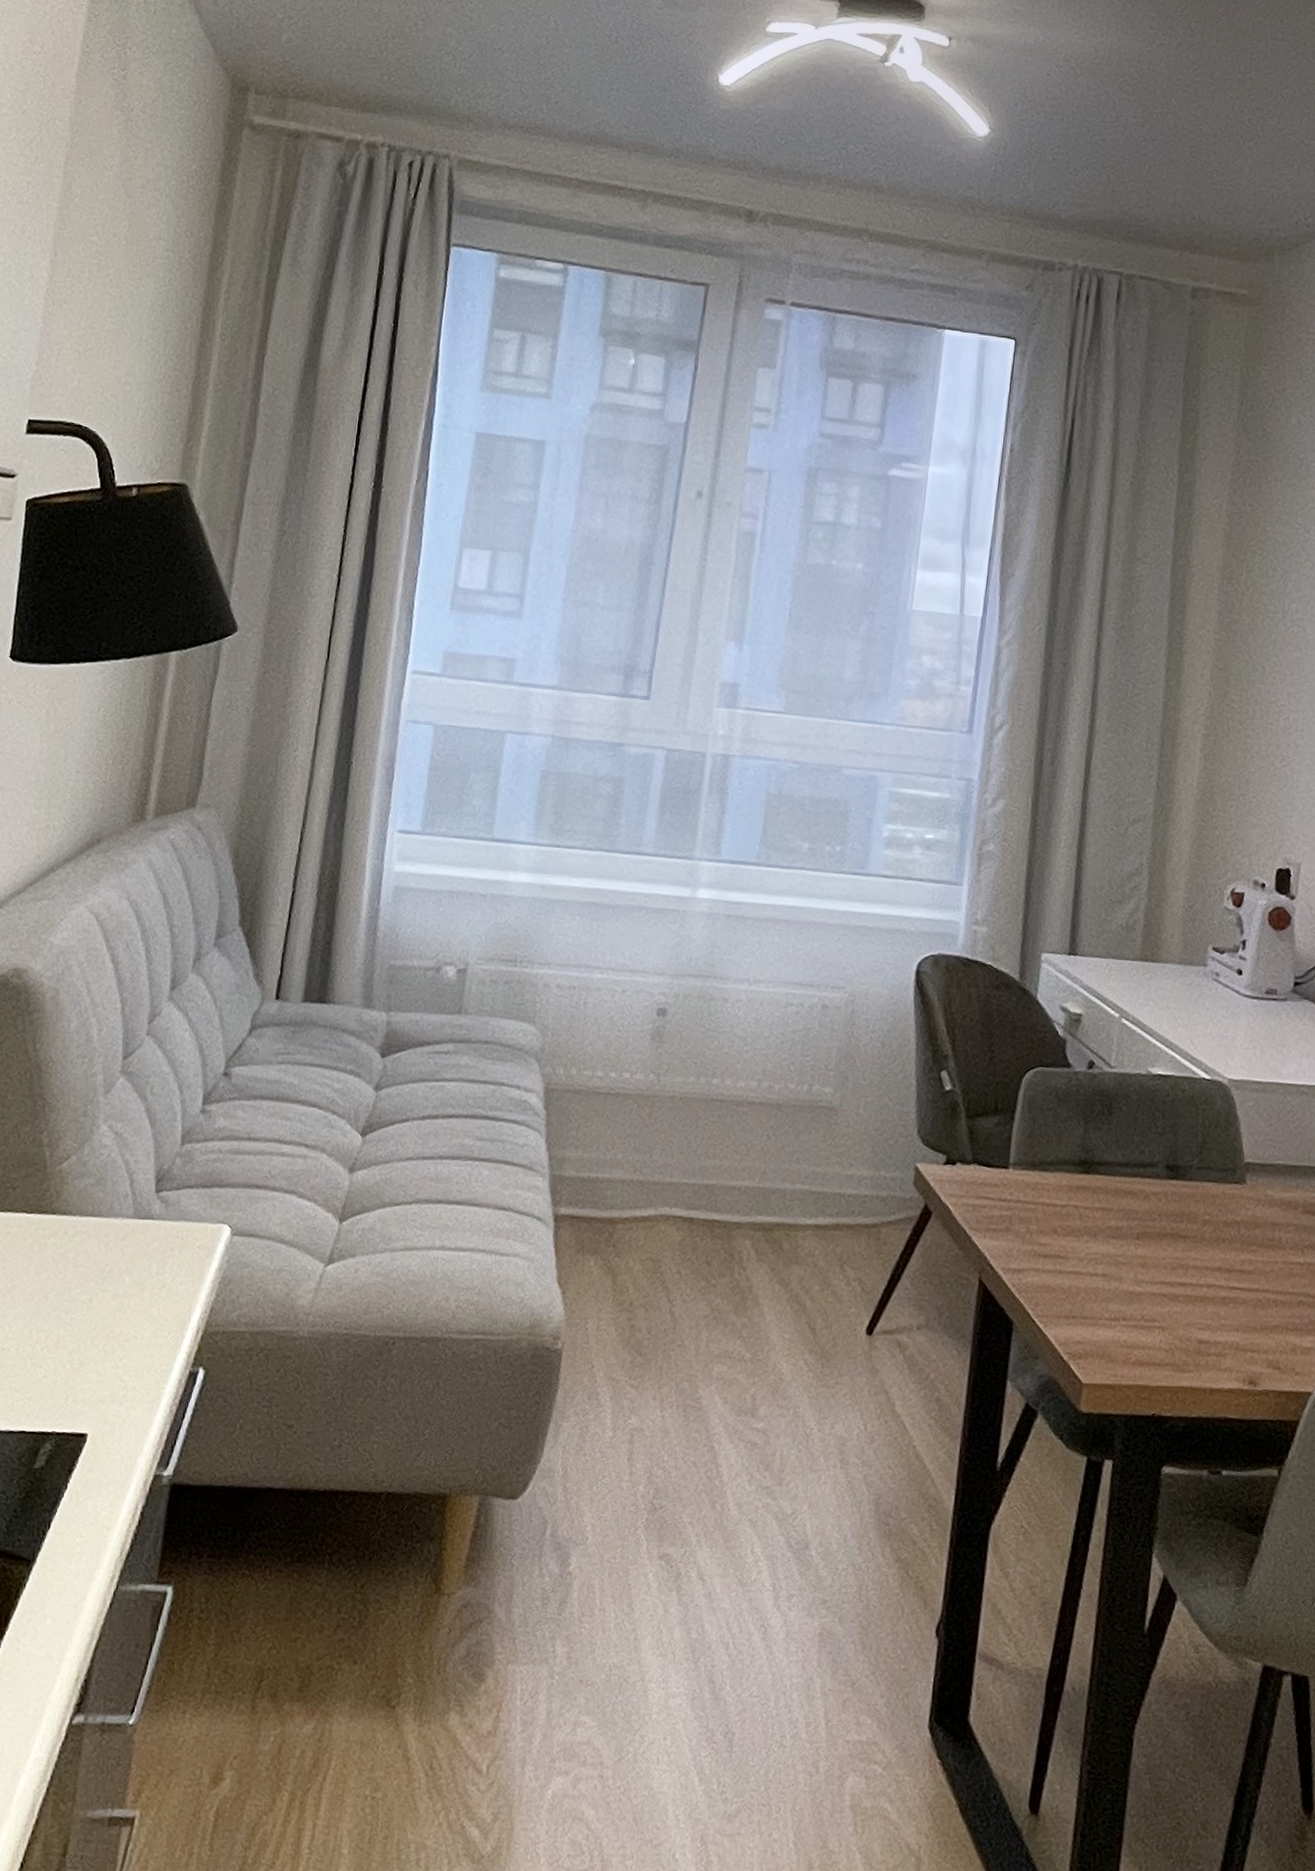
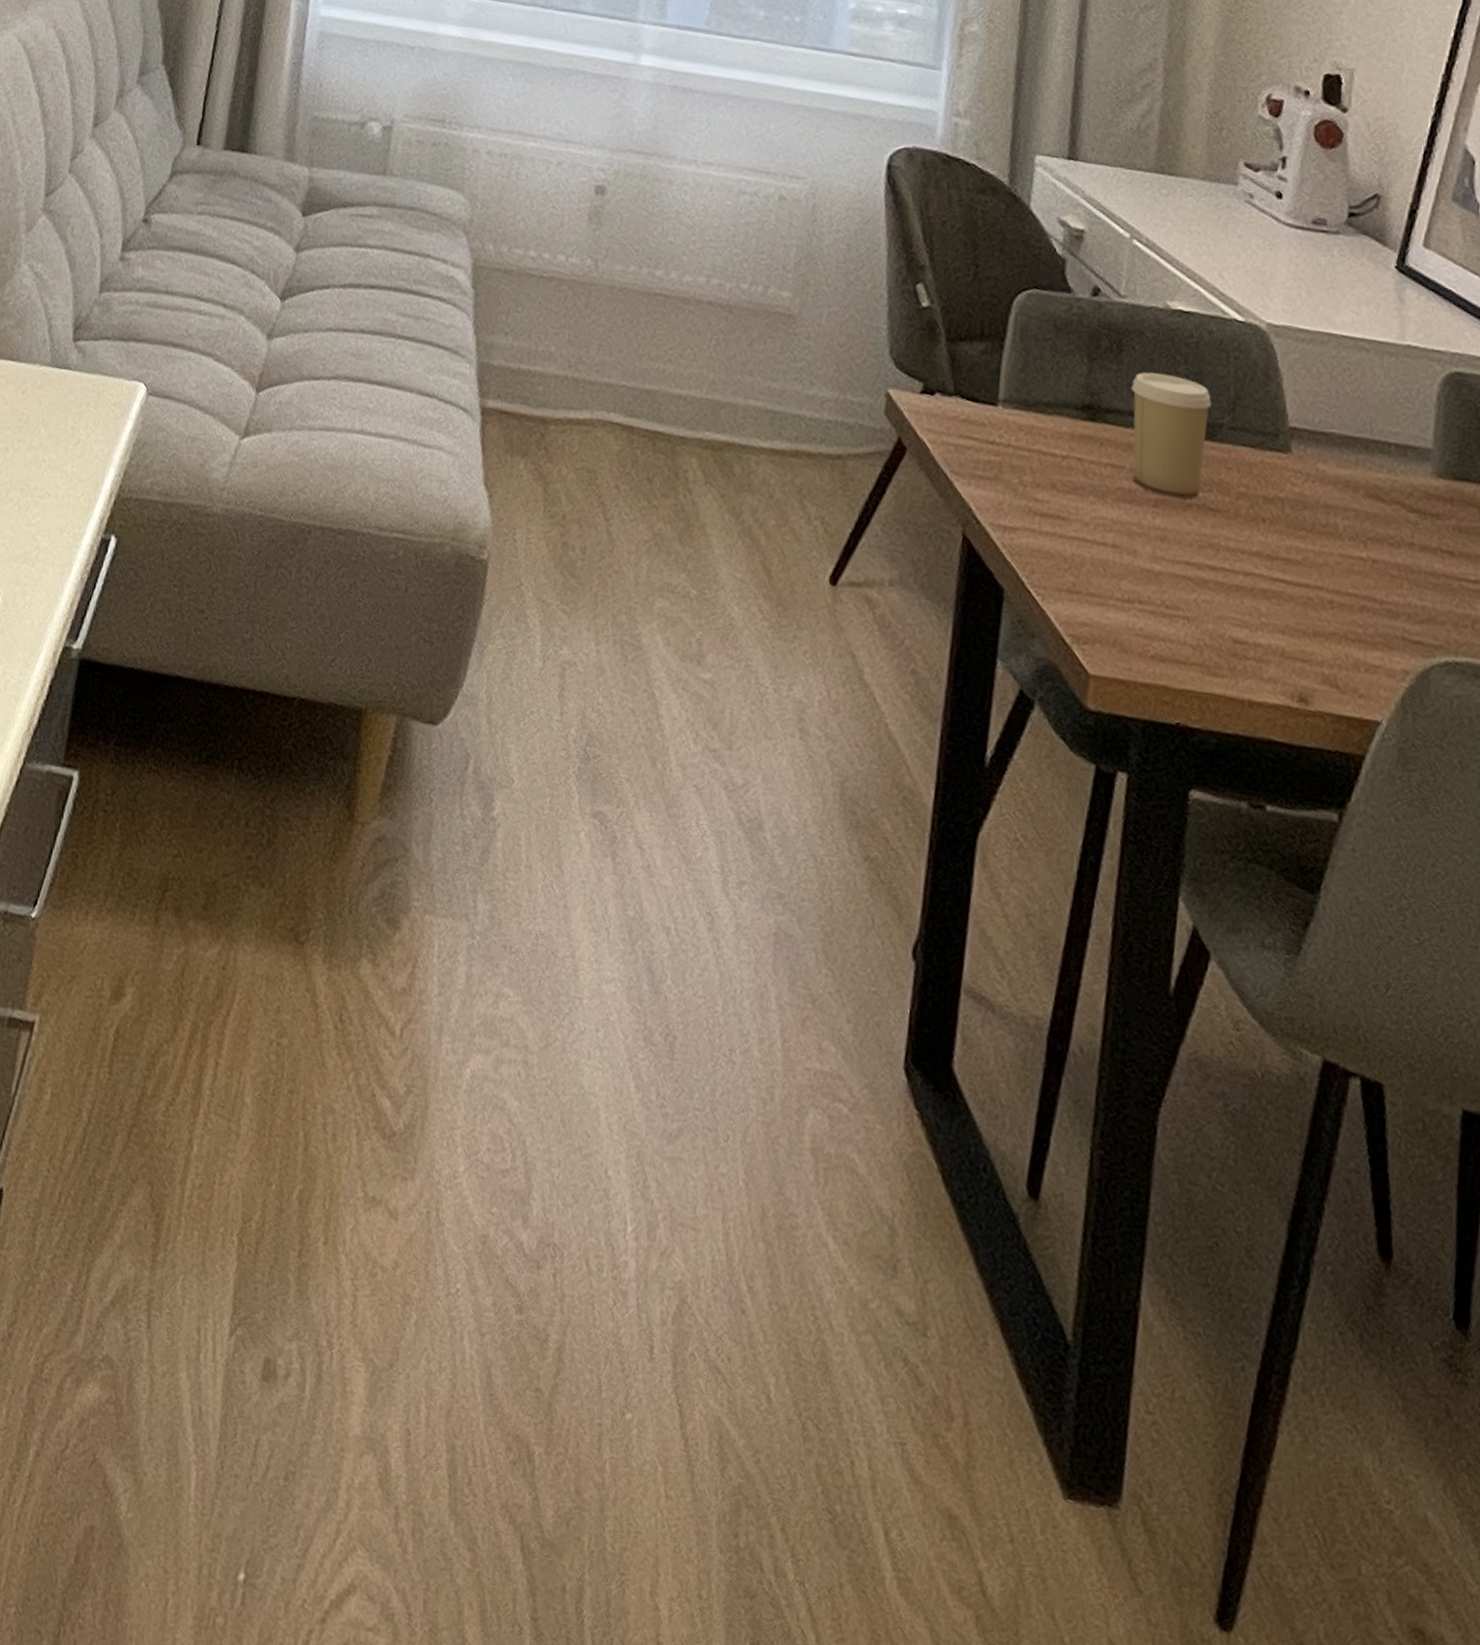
cup: none [1118,1128,1183,1230] -> present [1130,372,1211,498]

